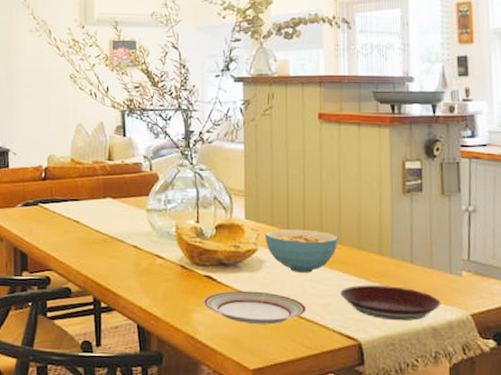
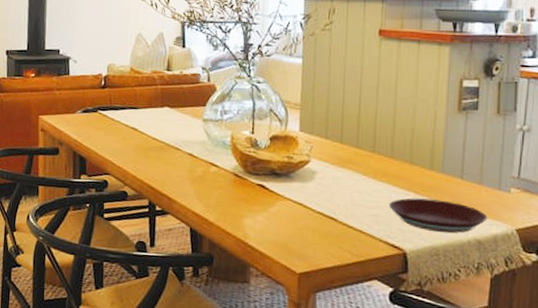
plate: present [204,290,307,325] -> none [255,199,355,232]
cereal bowl: present [265,229,338,273] -> none [318,142,390,185]

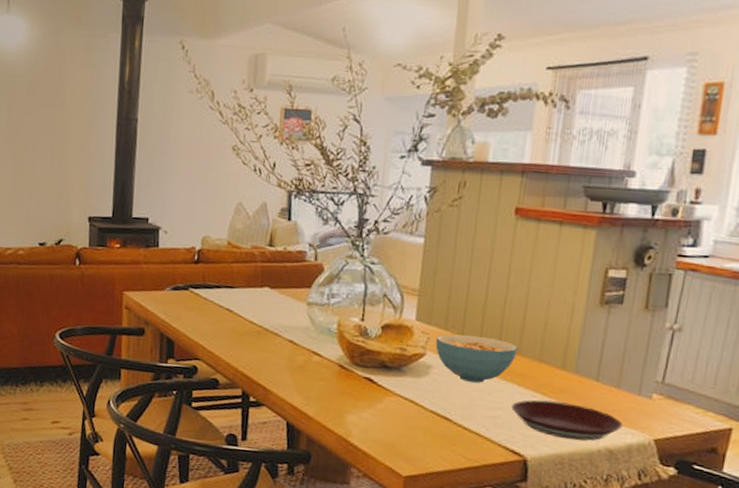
cereal bowl: none [318,142,390,185] -> present [435,334,518,383]

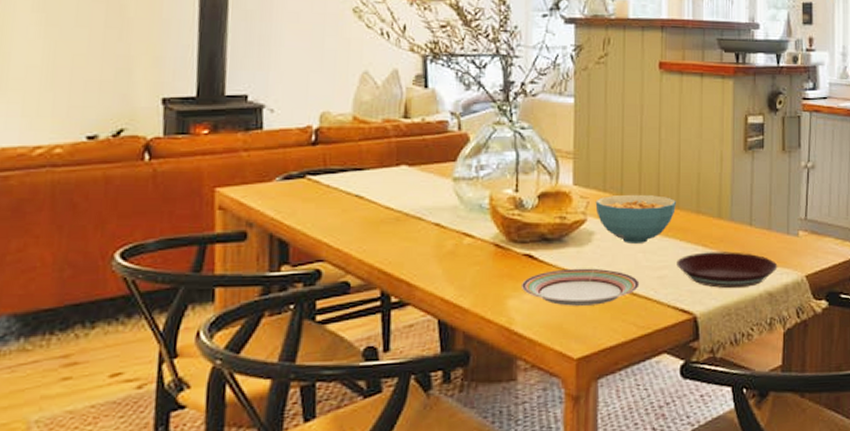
plate: none [360,395,472,433] -> present [522,268,640,306]

